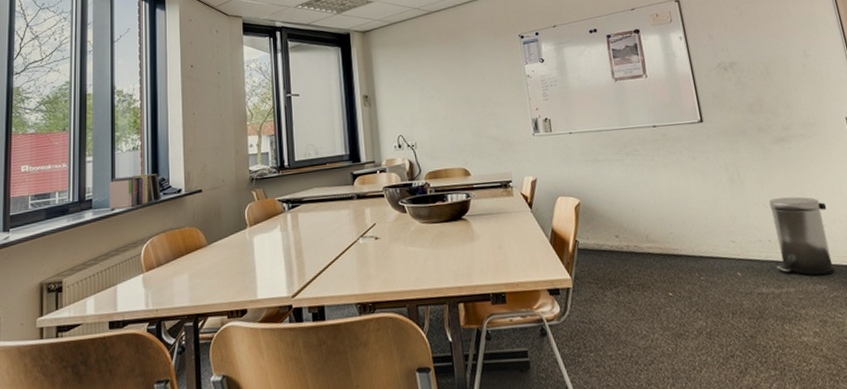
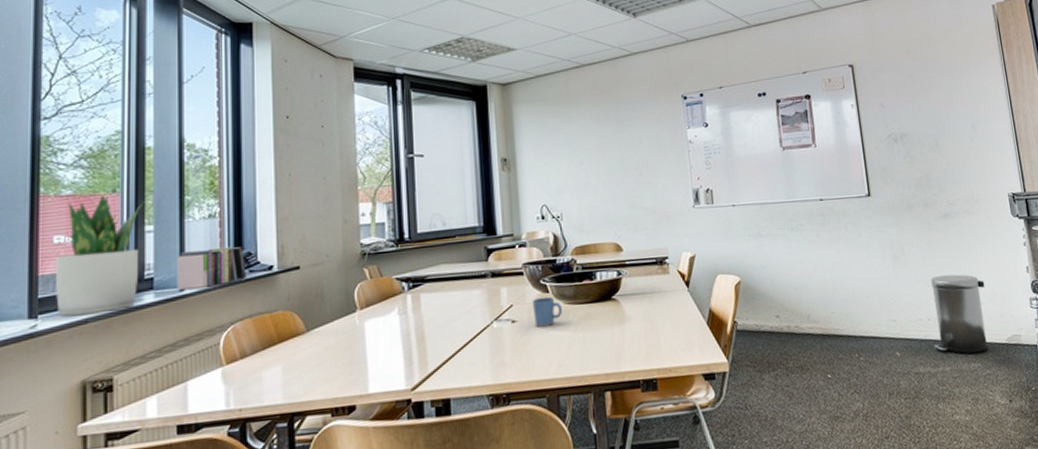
planter: none [21,133,85,231] -> present [54,196,143,317]
mug: none [392,216,419,244] -> present [532,296,563,327]

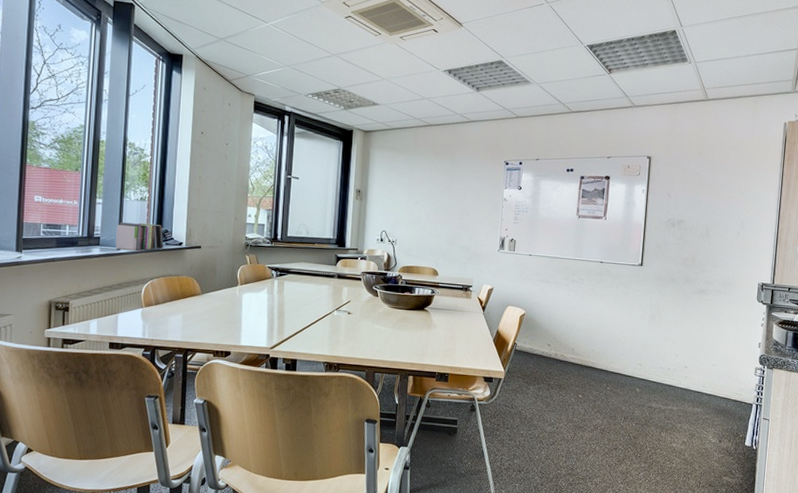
planter: present [54,196,143,317] -> none [34,172,96,256]
mug: present [532,296,563,327] -> none [364,299,387,321]
pedal bin: present [930,274,989,355] -> none [667,337,721,402]

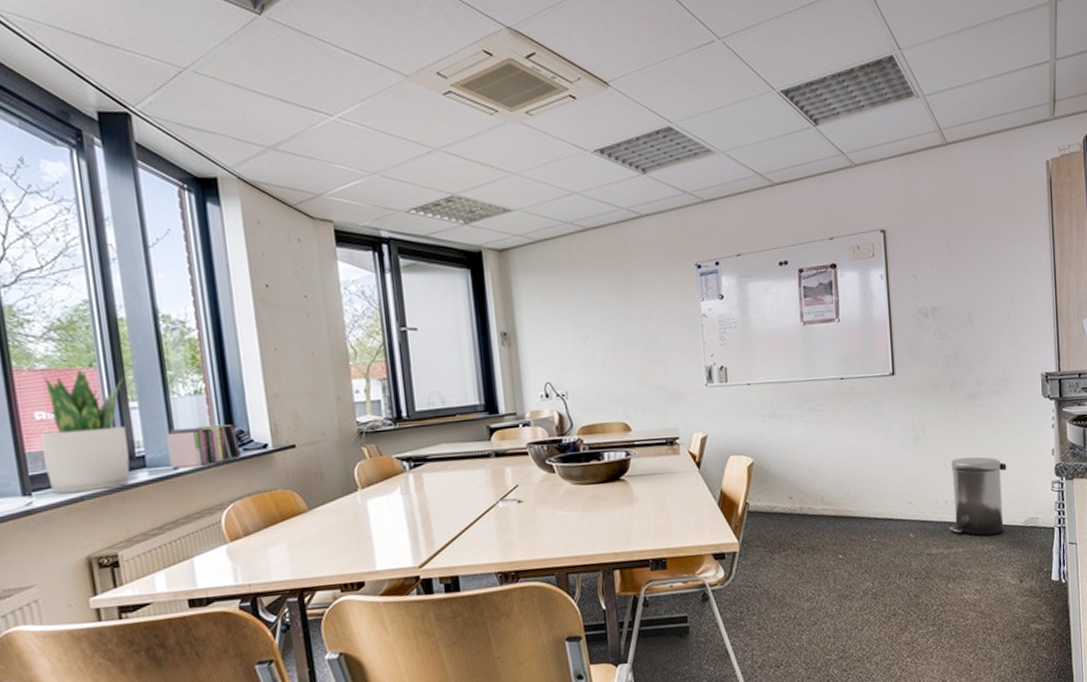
planter: none [34,172,96,256] -> present [40,370,130,494]
pedal bin: none [667,337,721,402] -> present [948,456,1007,537]

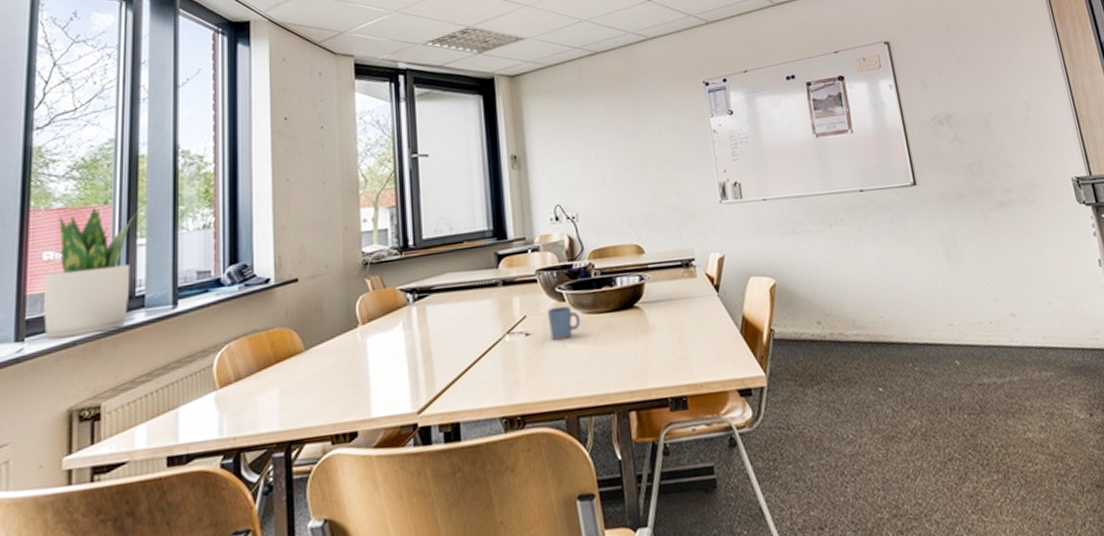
books: present [166,424,241,468] -> none [169,258,242,308]
mug: none [537,477,570,507] -> present [547,306,581,340]
pedal bin: present [948,456,1007,537] -> none [989,270,1061,363]

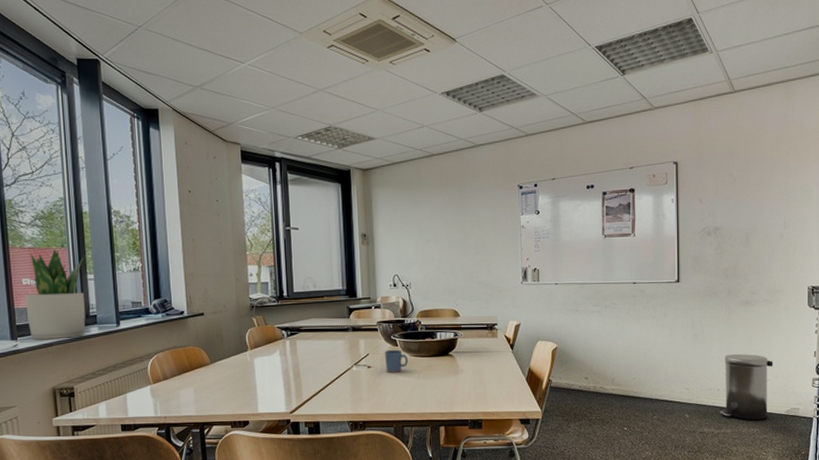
pedal bin: none [989,270,1061,363] -> present [719,354,773,421]

